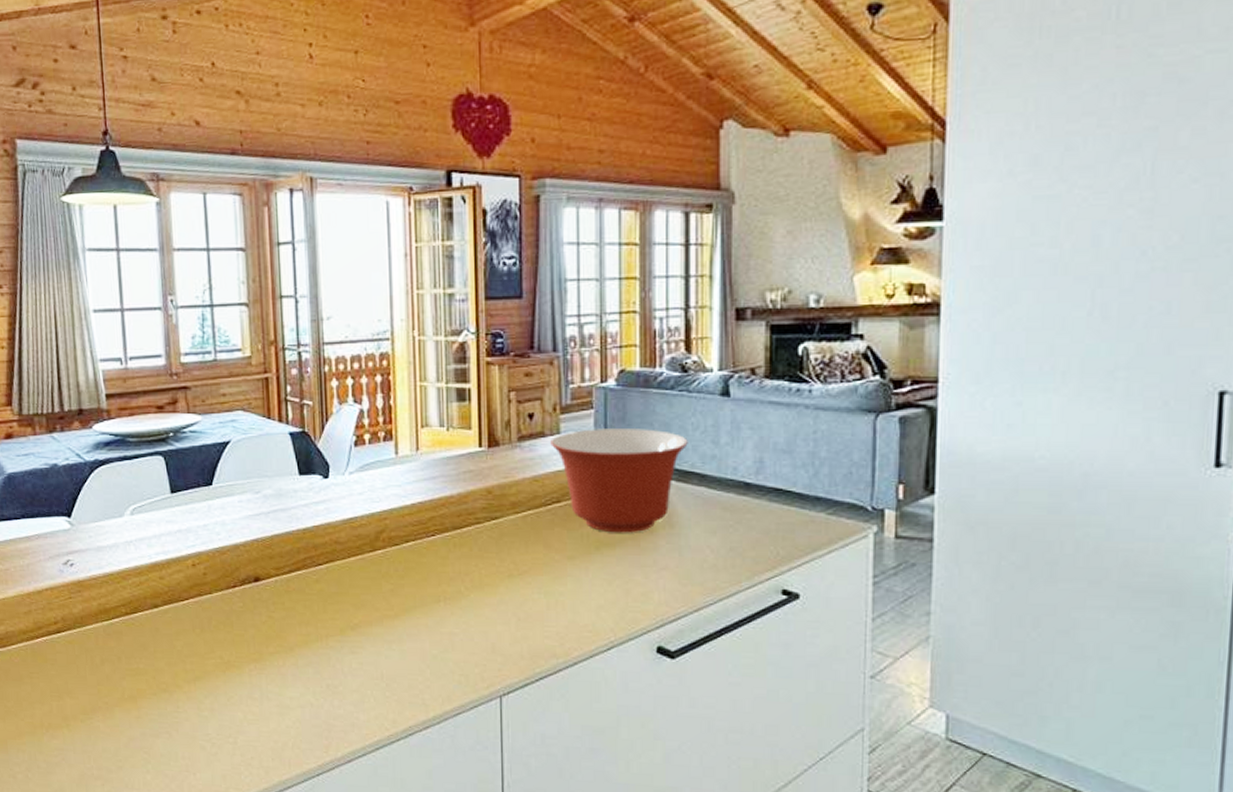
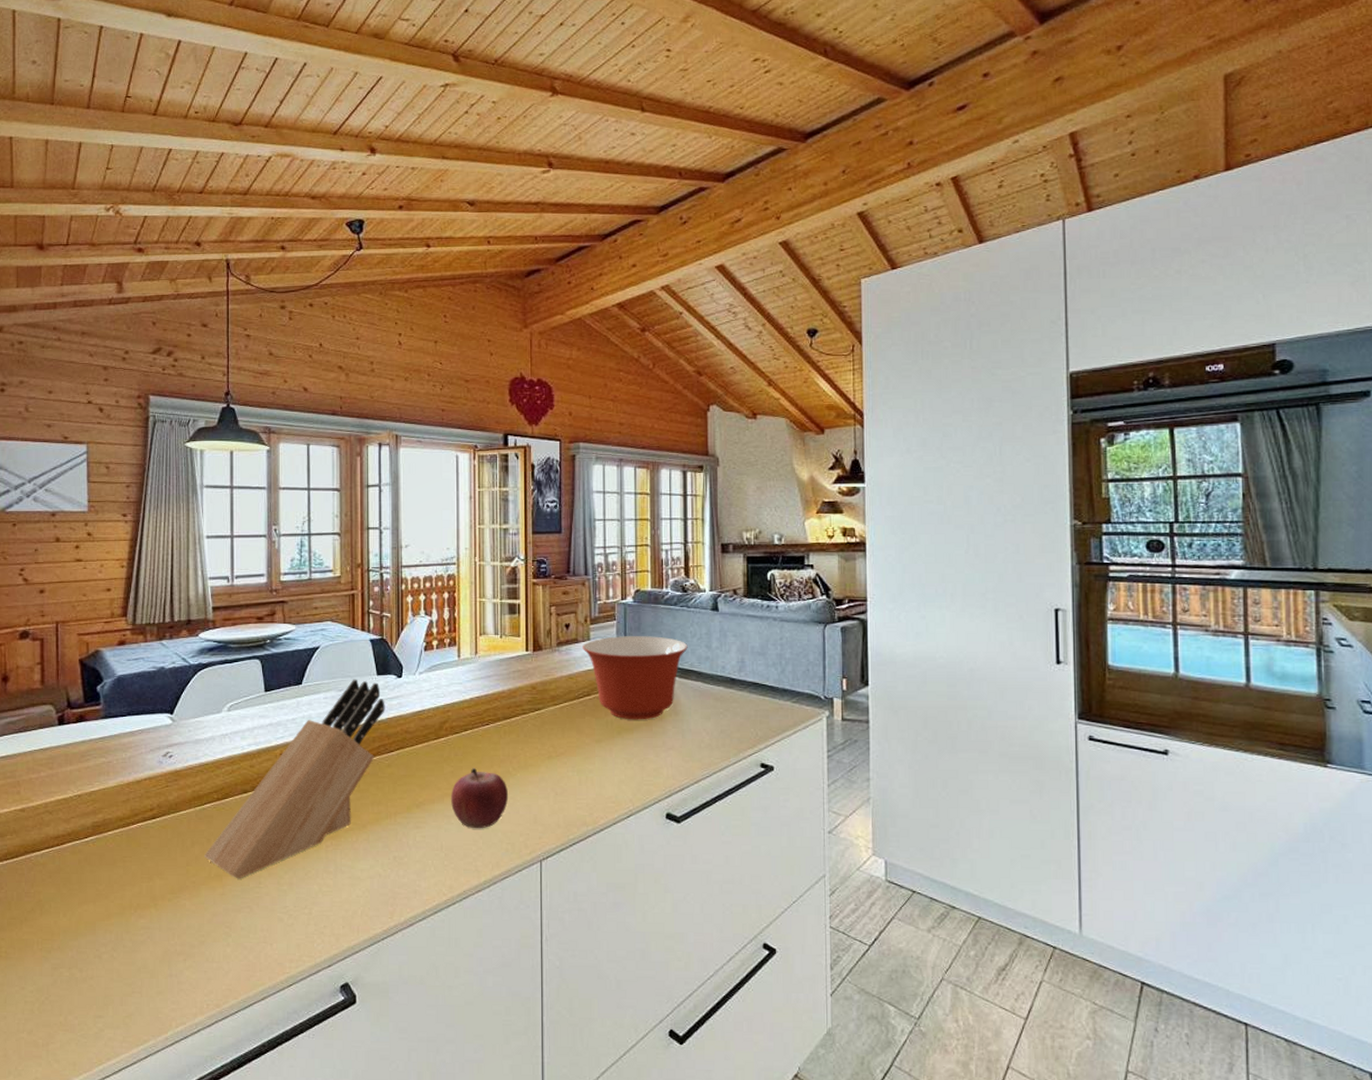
knife block: none [116,479,311,702] -> present [204,679,385,879]
fruit: none [391,585,461,657] -> present [451,767,509,829]

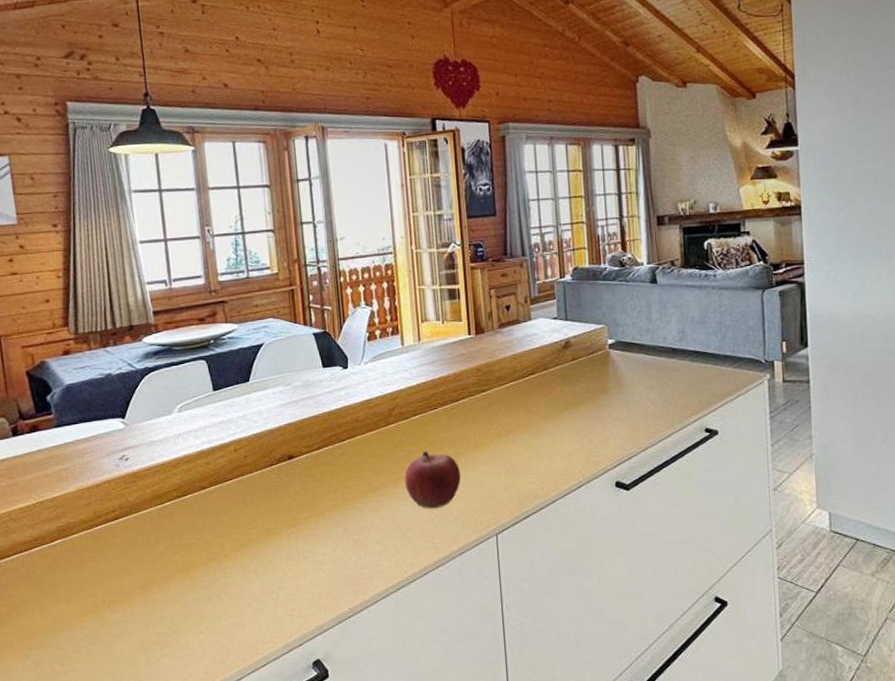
knife block: present [204,679,385,879] -> none [169,373,334,571]
mixing bowl: present [582,636,688,720] -> none [524,312,629,395]

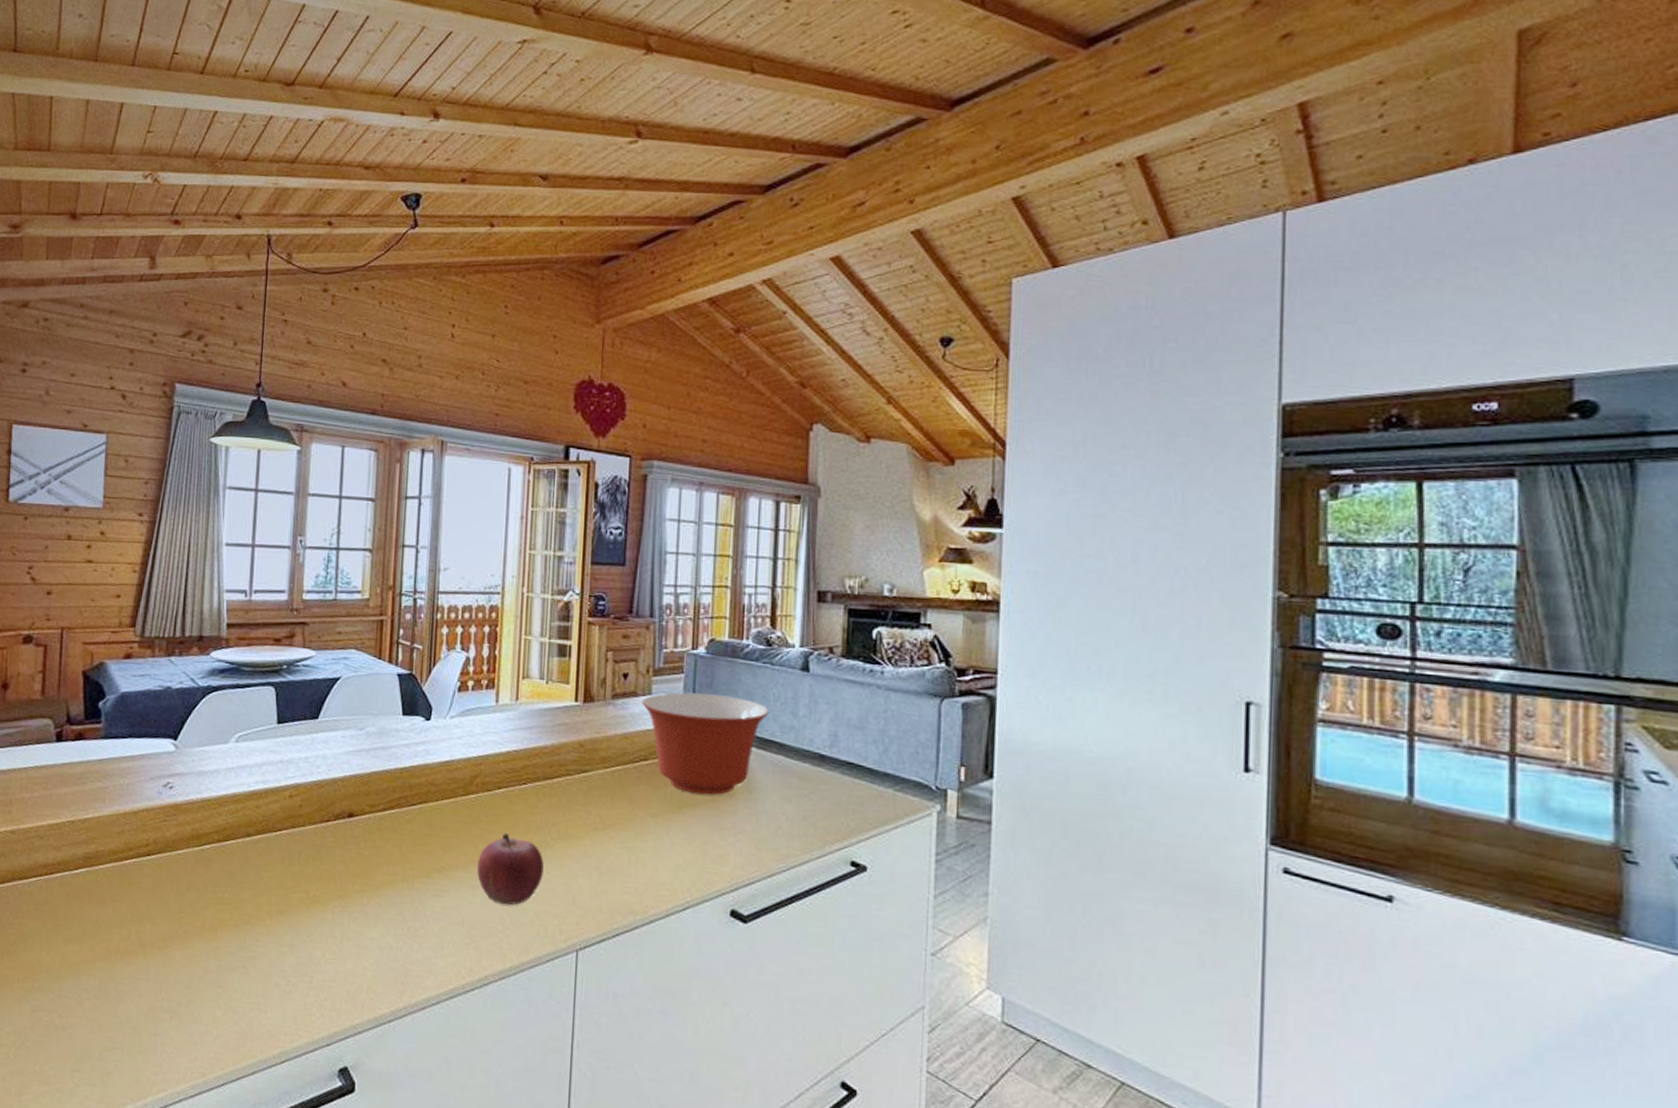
mixing bowl: none [524,312,629,395] -> present [642,692,769,795]

